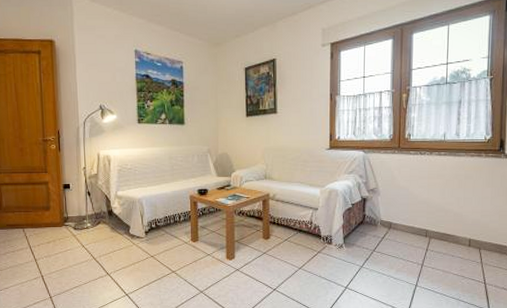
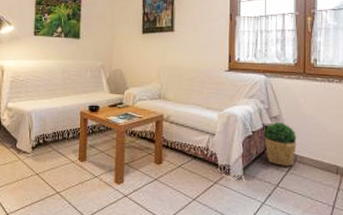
potted plant: none [362,193,392,233] -> present [264,121,297,167]

